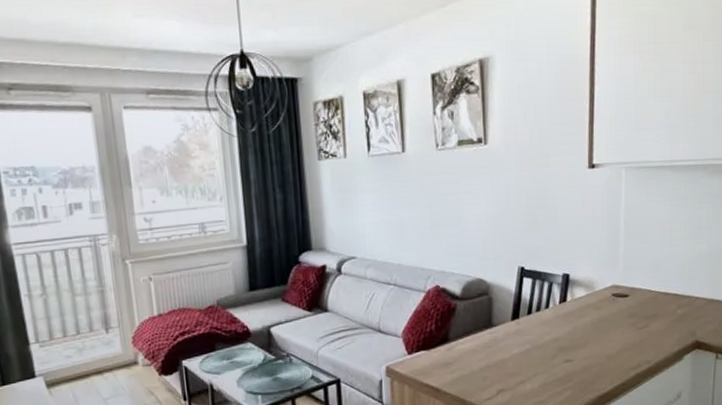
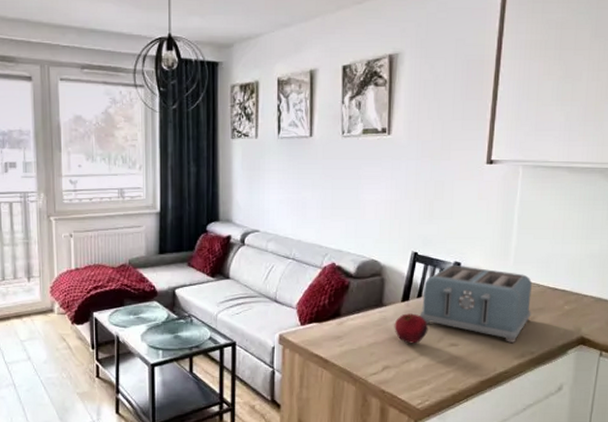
fruit: none [505,331,541,364] -> present [394,313,429,344]
toaster: none [531,276,645,353] -> present [419,264,532,342]

